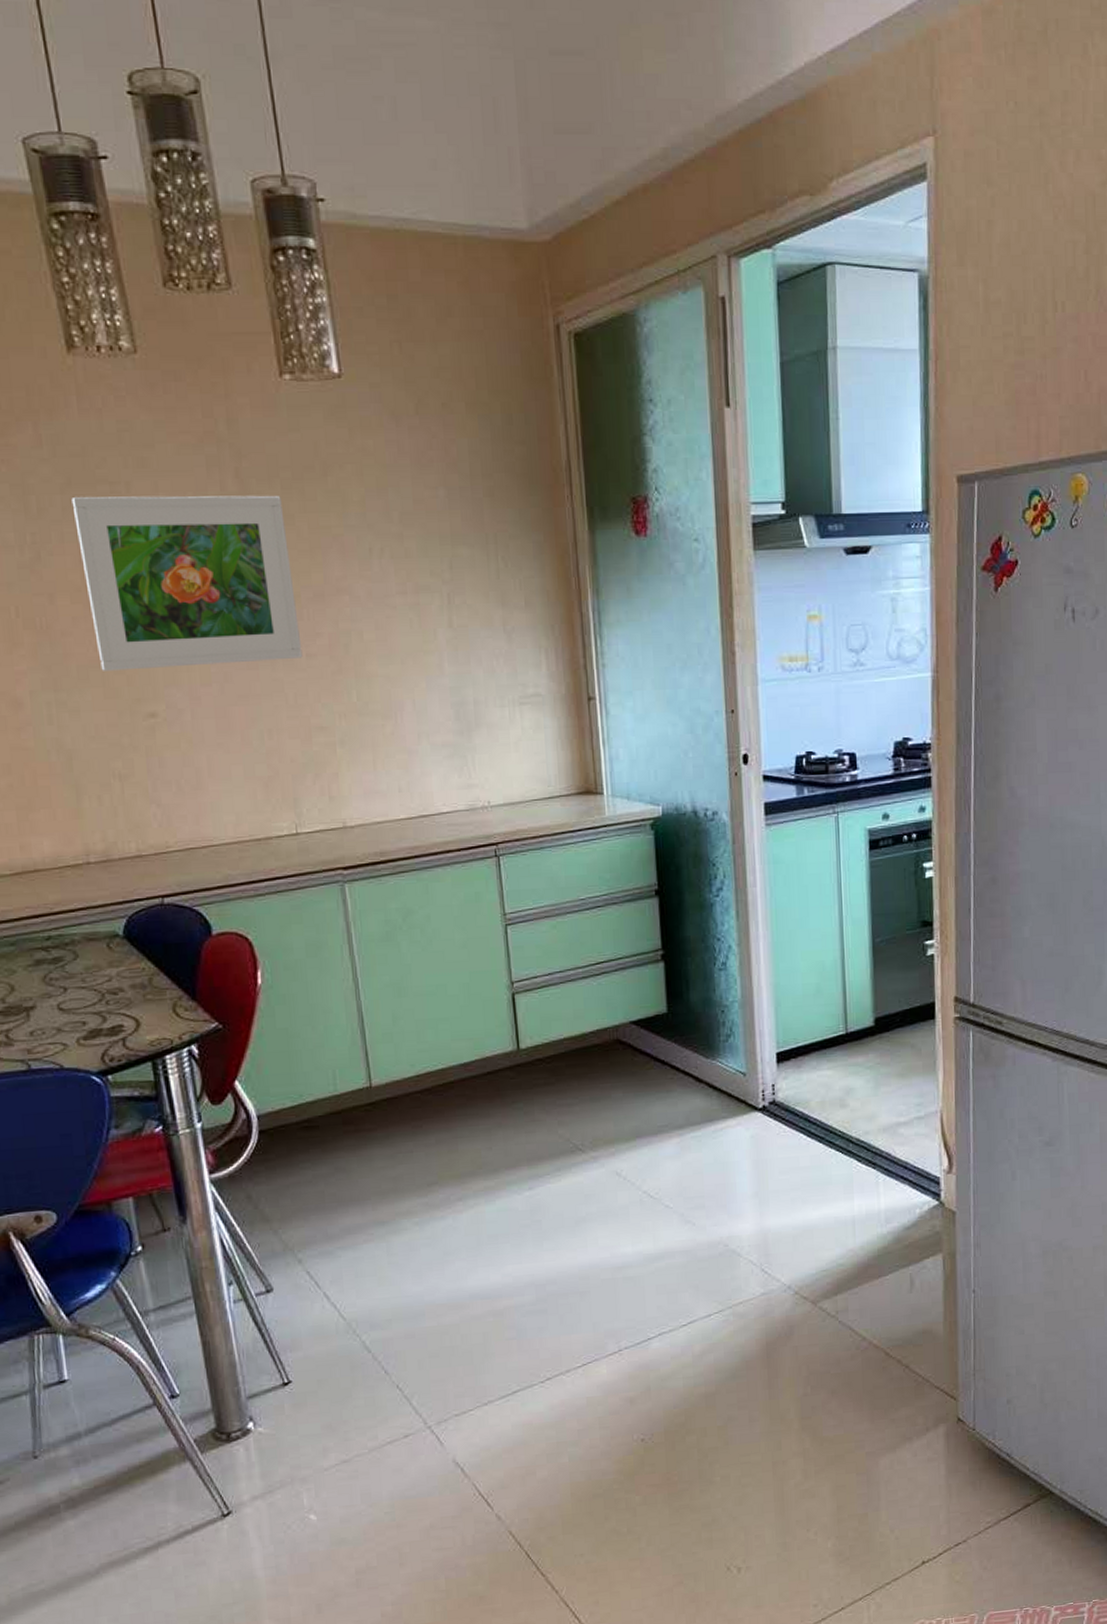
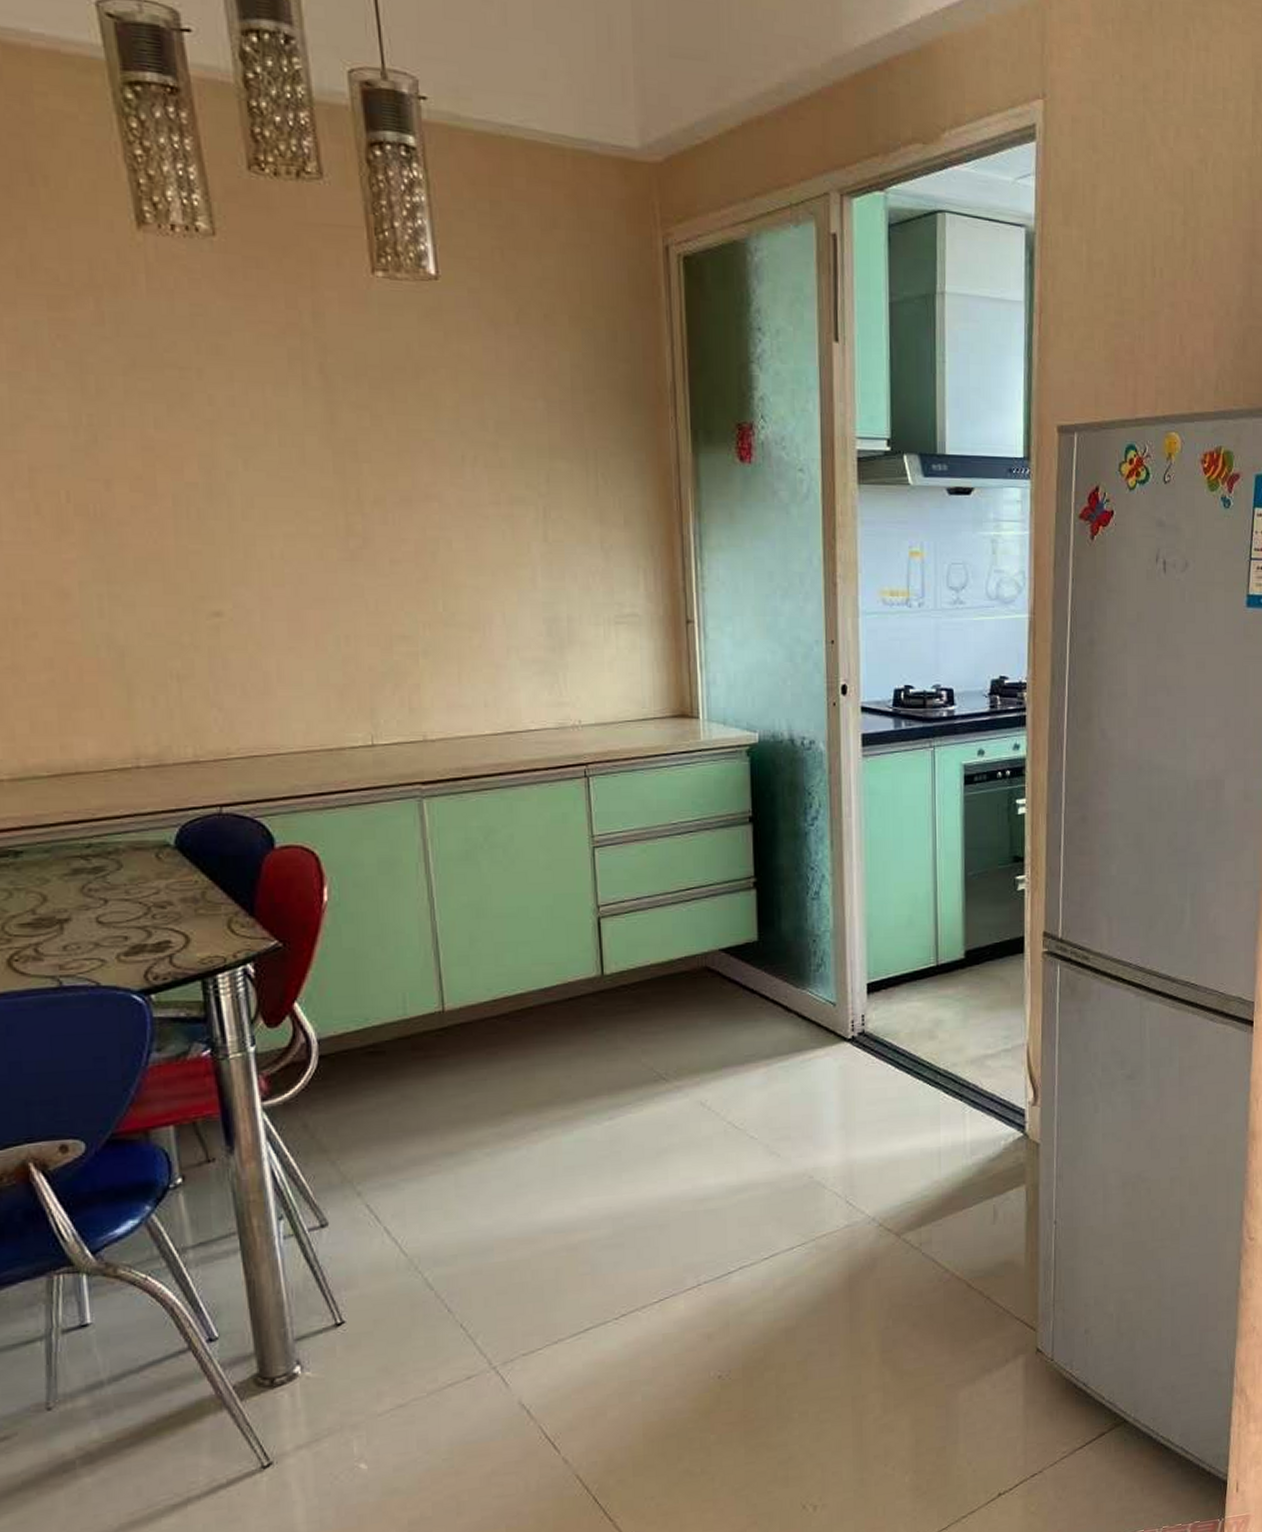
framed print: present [71,495,303,671] -> none [135,379,386,566]

